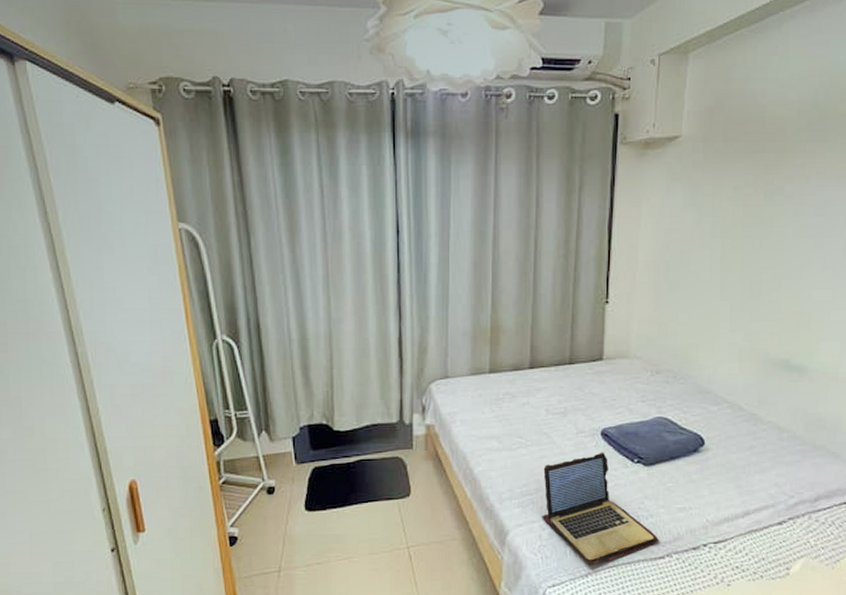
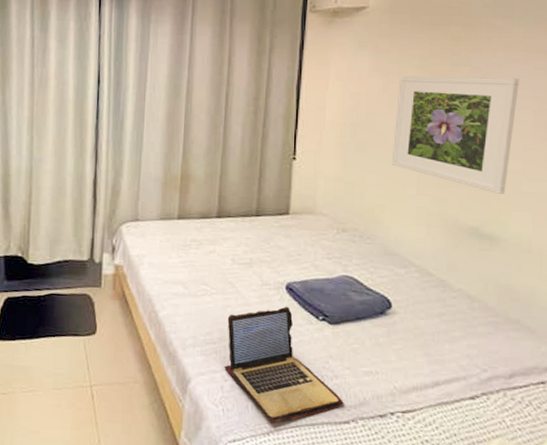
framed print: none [704,205,831,325] -> present [391,75,519,194]

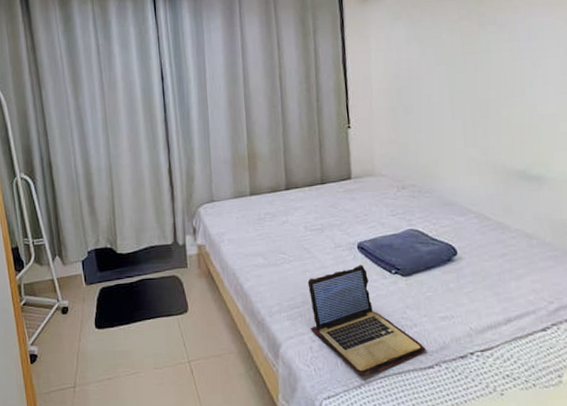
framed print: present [391,75,519,194] -> none [434,30,545,137]

